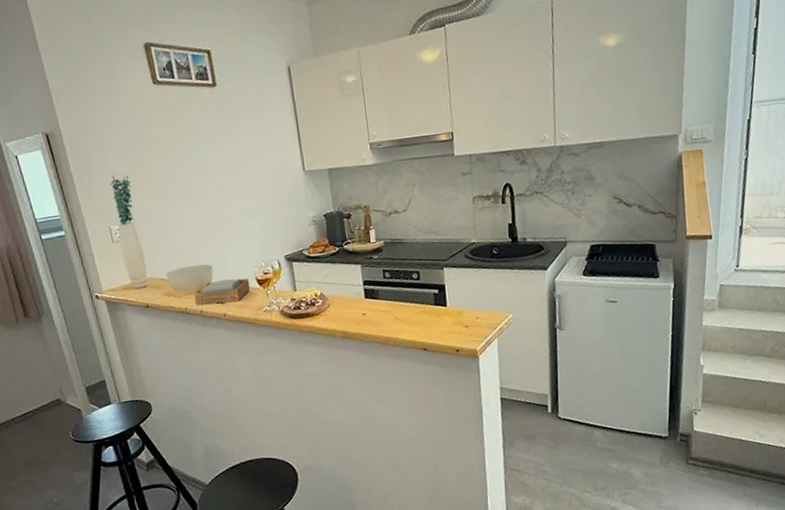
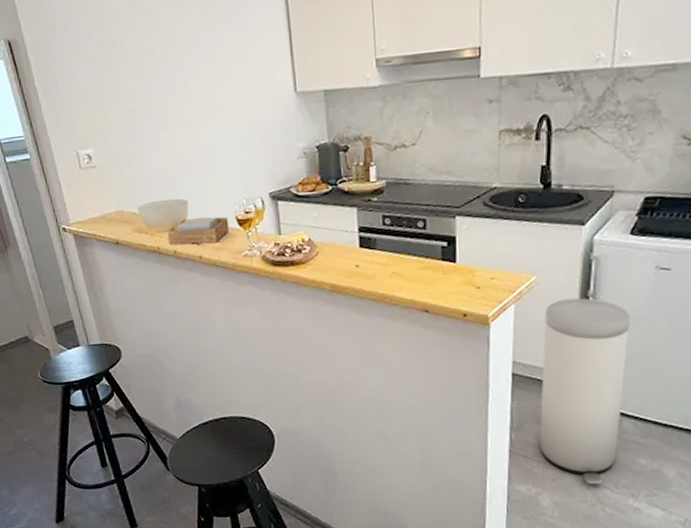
vase: present [110,174,148,289] -> none [77,90,118,222]
pedal bin: none [522,329,593,491] -> present [538,298,631,485]

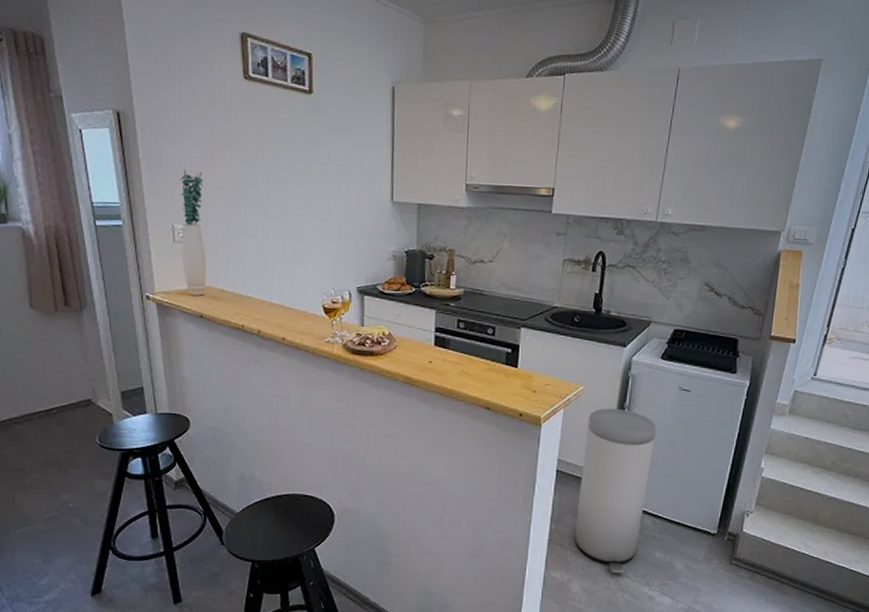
vase: none [77,90,118,222] -> present [180,169,207,296]
bowl: present [137,198,189,233] -> none [226,281,278,312]
napkin holder: present [167,216,230,246] -> none [253,301,316,328]

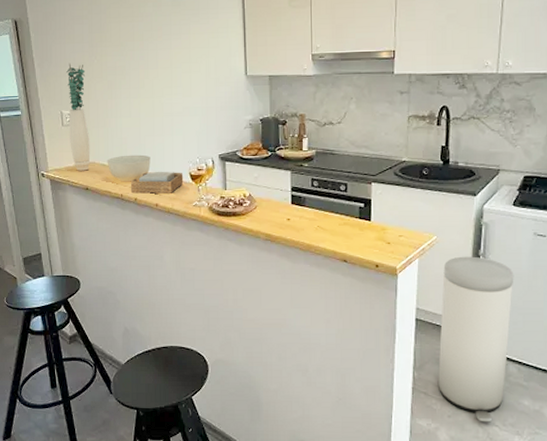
bowl: none [226,281,278,312] -> present [107,154,151,182]
napkin holder: none [253,301,316,328] -> present [130,171,184,195]

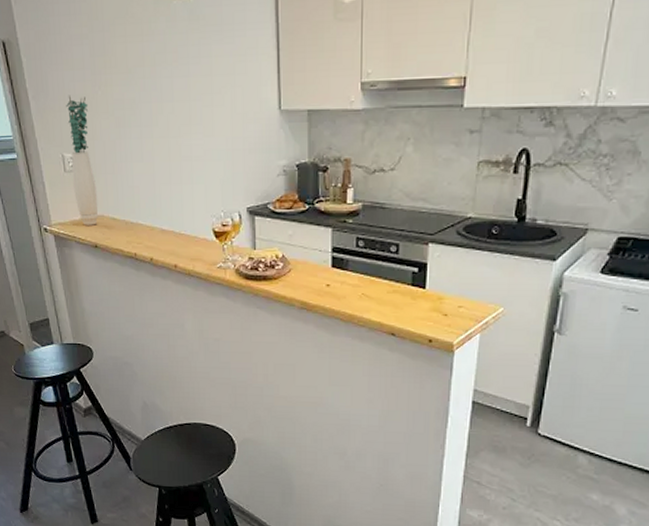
bowl: present [107,154,151,182] -> none [117,207,168,239]
napkin holder: present [130,171,184,195] -> none [144,226,206,254]
pedal bin: present [437,256,514,423] -> none [493,332,594,516]

